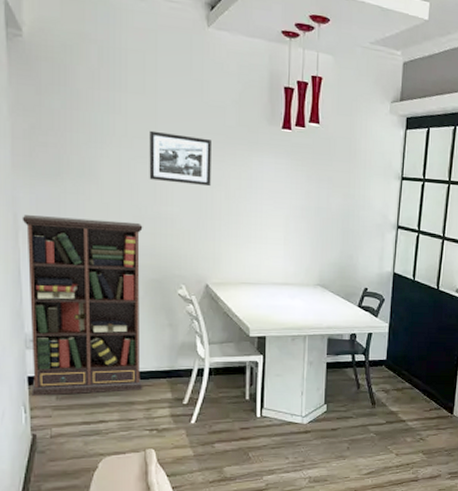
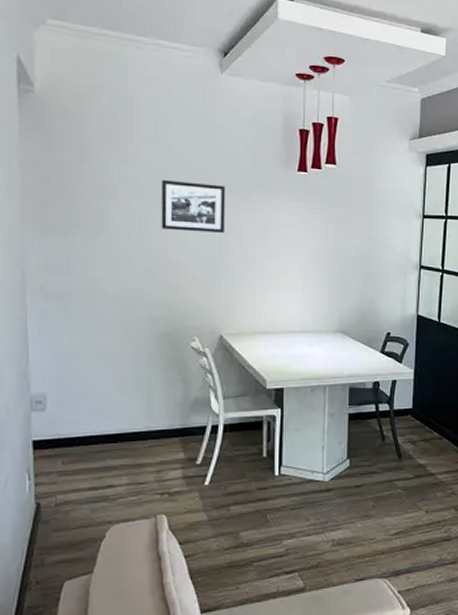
bookcase: present [22,215,143,396] -> none [30,271,154,461]

